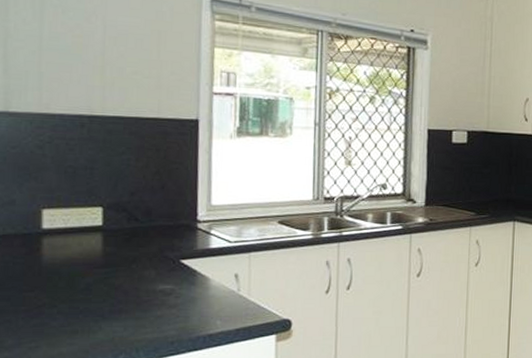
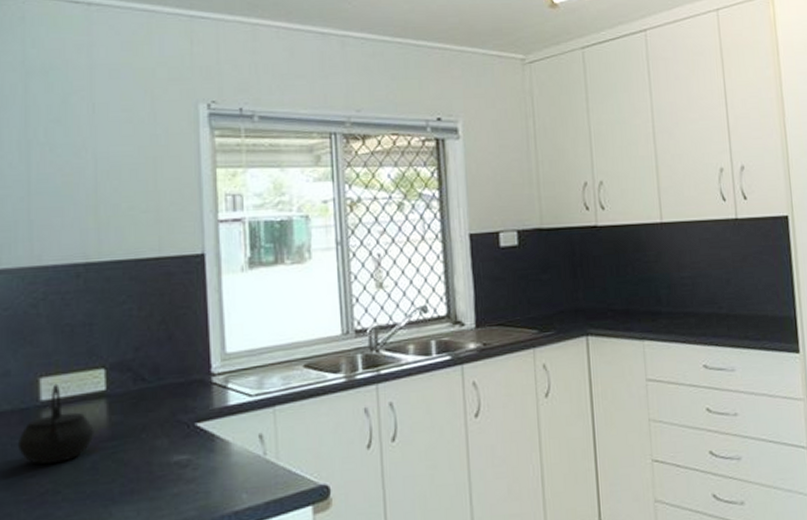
kettle: none [18,215,90,282] -> present [17,383,94,464]

